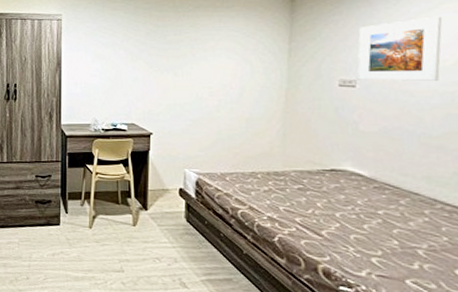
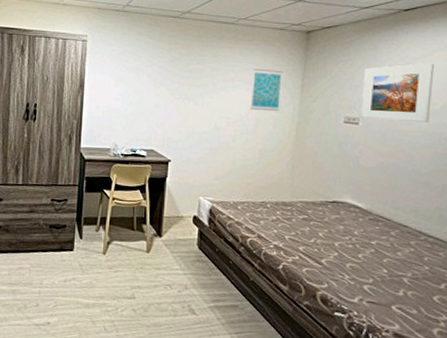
wall art: none [233,35,268,79] -> present [250,69,283,112]

